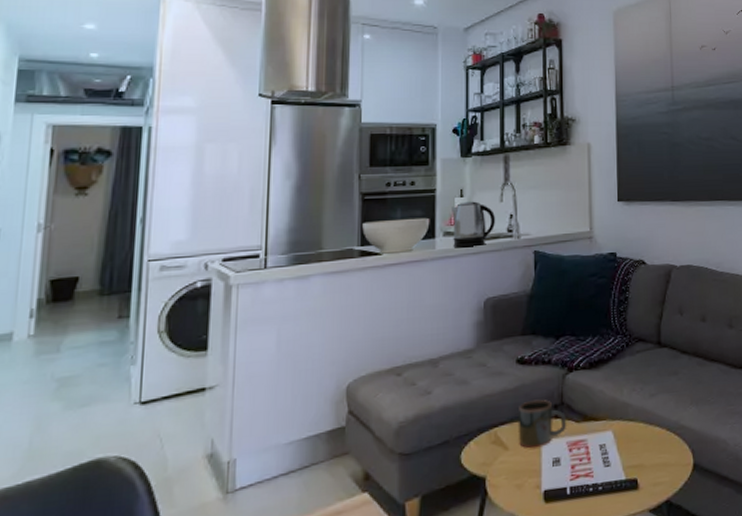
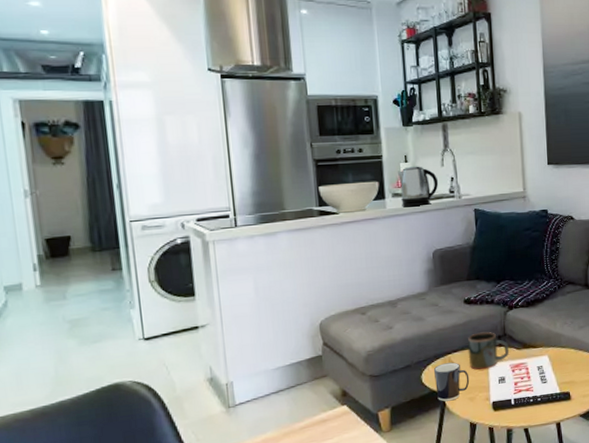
mug: none [475,437,518,490] -> present [433,362,470,402]

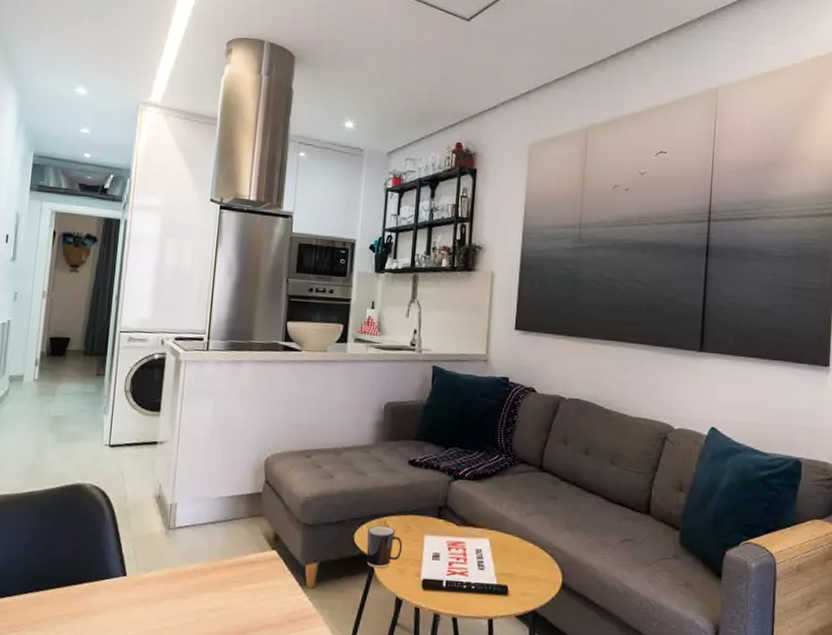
kettle: present [398,166,439,208] -> none [362,313,402,356]
mug: present [467,331,509,371] -> none [404,498,448,542]

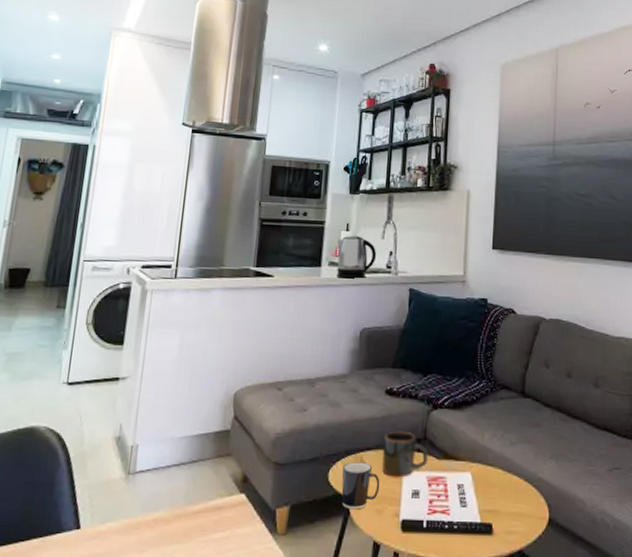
bowl: present [286,321,344,352] -> none [258,245,318,277]
kettle: none [362,313,402,356] -> present [336,235,377,279]
mug: none [404,498,448,542] -> present [382,431,428,479]

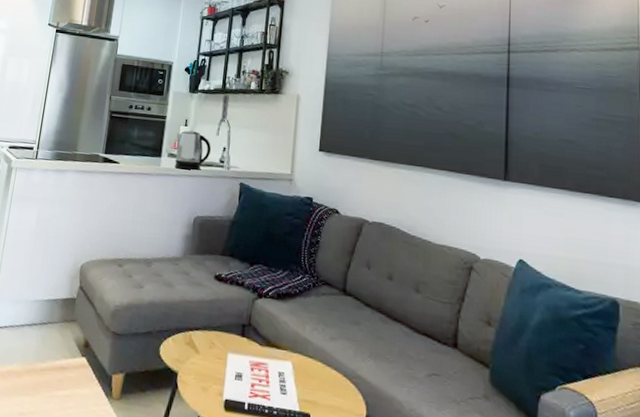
mug: present [341,462,380,510] -> none [171,339,206,385]
mug: present [382,431,428,479] -> none [208,314,252,360]

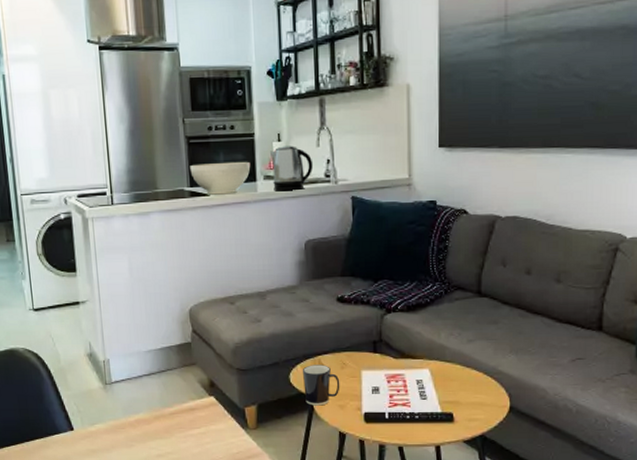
bowl: none [107,134,159,165] -> present [190,161,251,195]
mug: none [171,339,206,385] -> present [302,365,340,406]

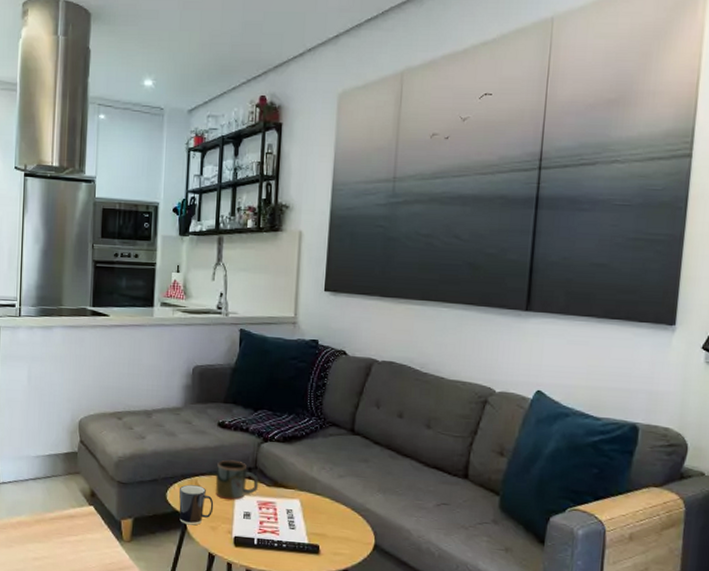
bowl: present [190,161,251,195] -> none [94,286,150,317]
kettle: present [270,146,314,192] -> none [169,277,208,319]
mug: none [339,335,385,378] -> present [215,459,258,502]

